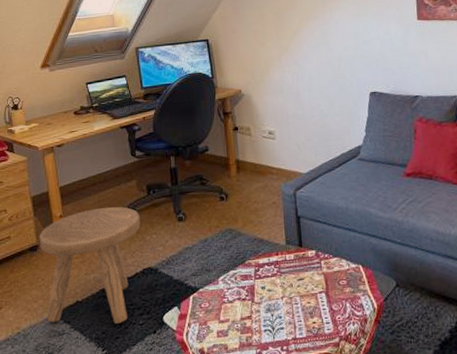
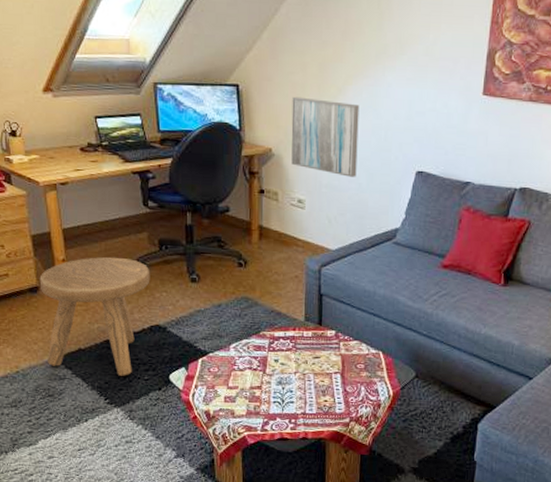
wall art: none [255,42,318,106] -> present [291,96,360,177]

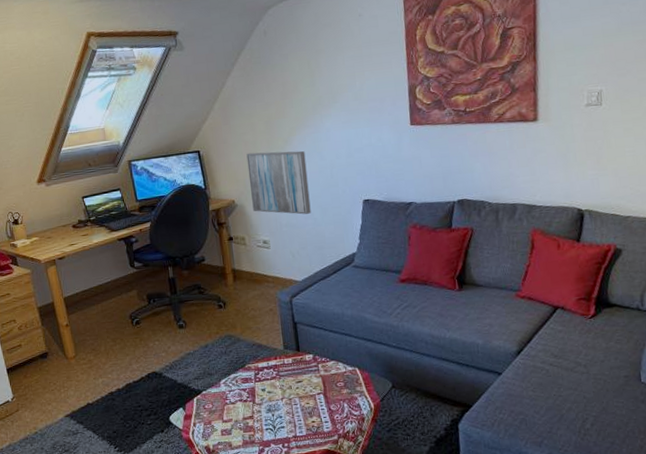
stool: present [39,257,150,376] -> none [48,315,144,424]

